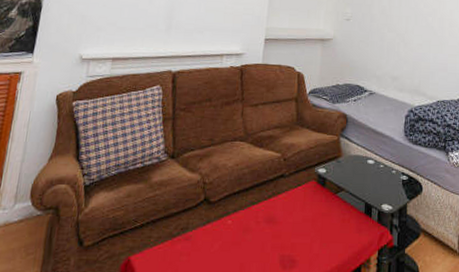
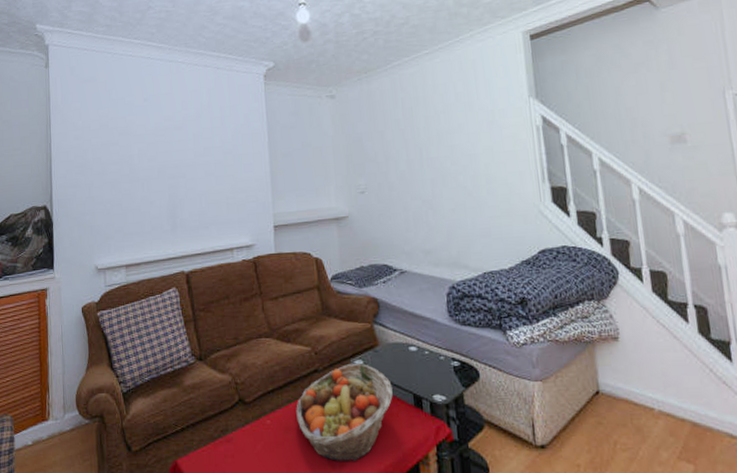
fruit basket: none [257,171,348,264] -> present [296,362,393,462]

